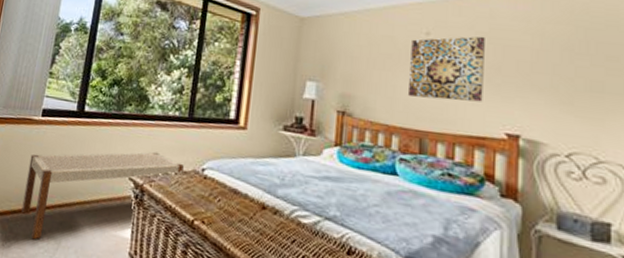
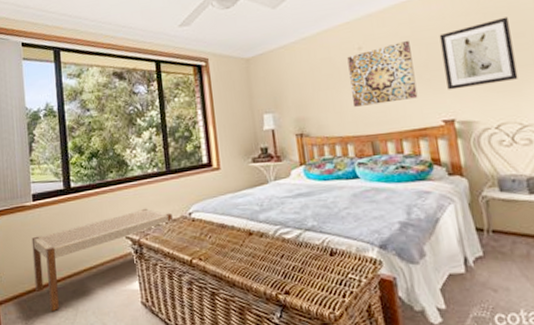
wall art: none [519,34,603,107] -> present [439,17,519,90]

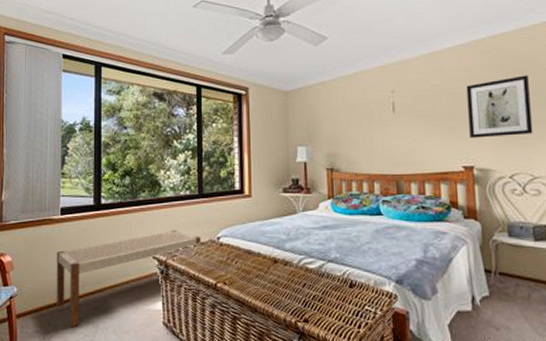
wall art: present [347,40,418,107] -> none [381,88,442,147]

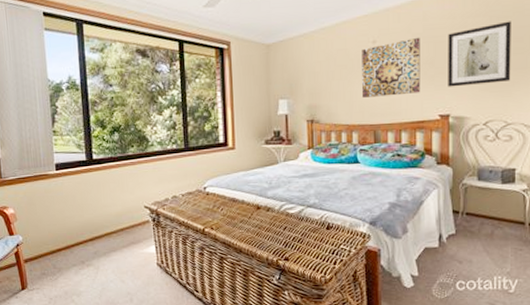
bench: present [56,229,201,328] -> none [55,181,188,270]
wall art: none [381,88,442,147] -> present [362,37,421,98]

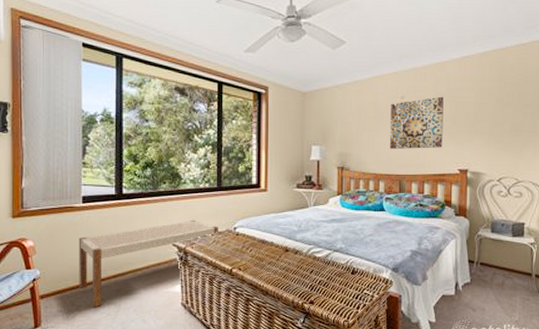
bench: none [55,181,188,270] -> present [78,219,218,308]
wall art: present [448,21,511,87] -> none [467,88,523,144]

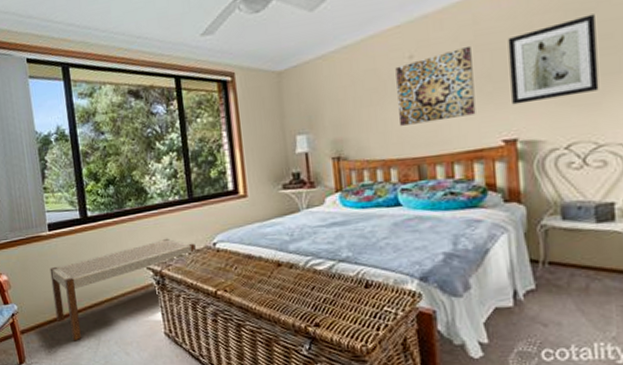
wall art: none [467,88,523,144] -> present [507,14,599,105]

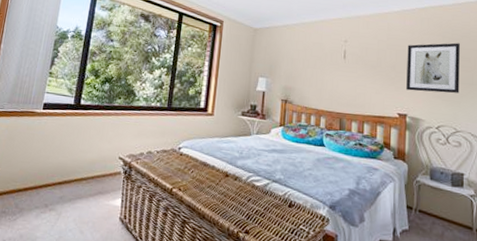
bench: present [49,238,196,341] -> none [25,135,164,213]
wall art: present [395,45,476,126] -> none [332,43,384,91]

